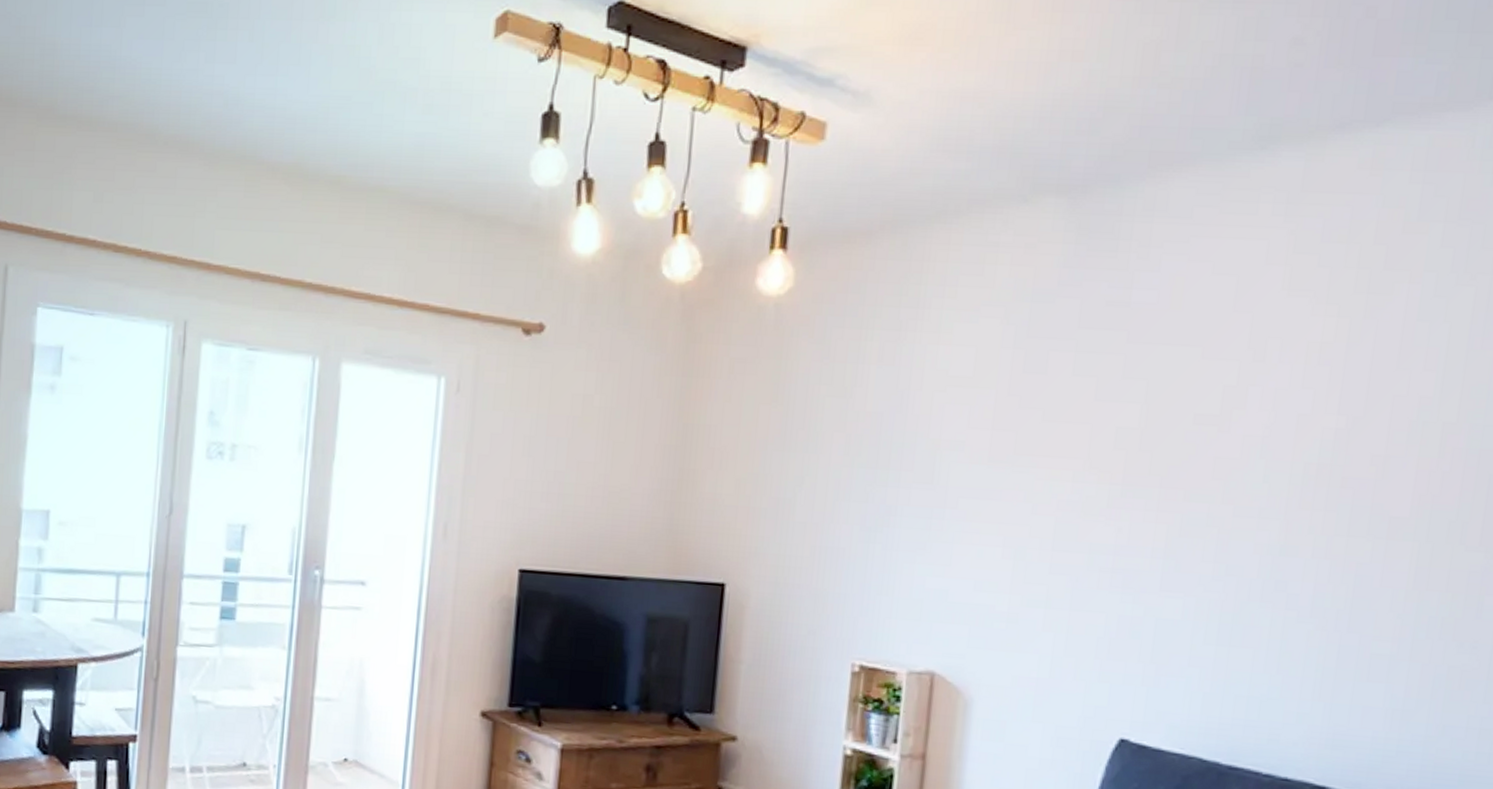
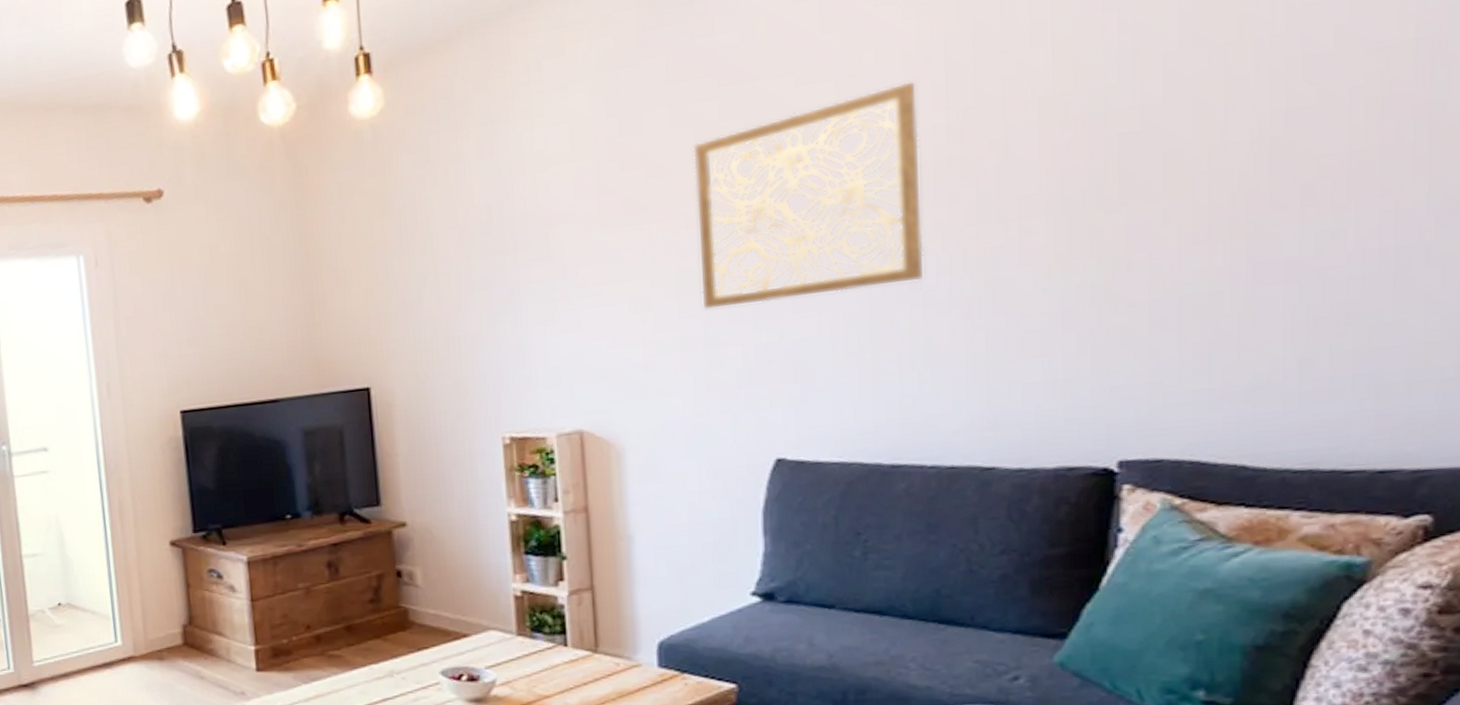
wall art: none [1075,378,1313,582] -> present [693,81,924,310]

